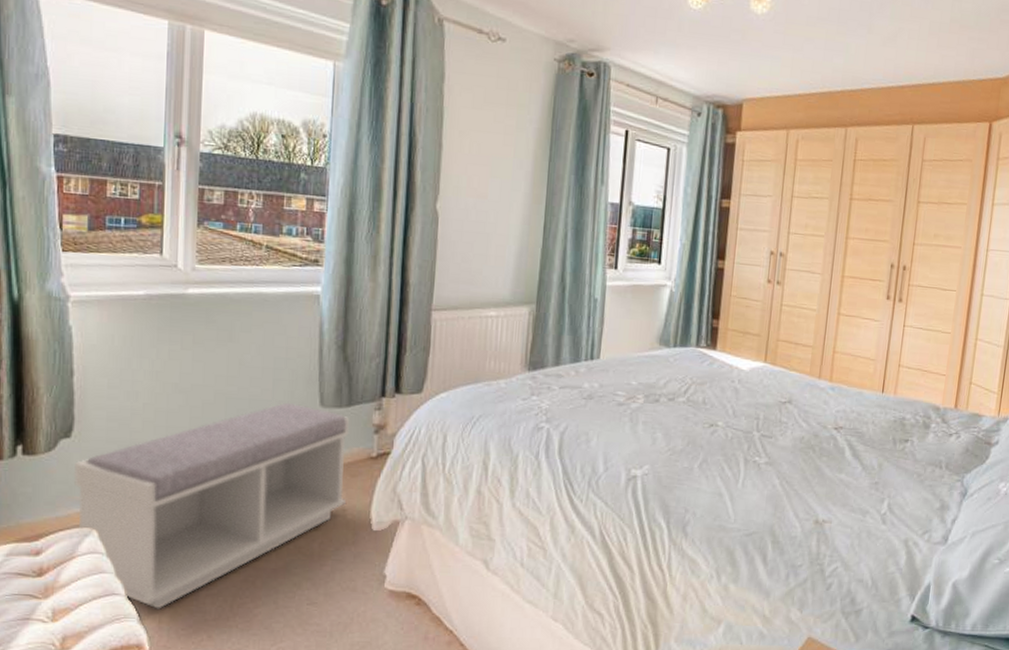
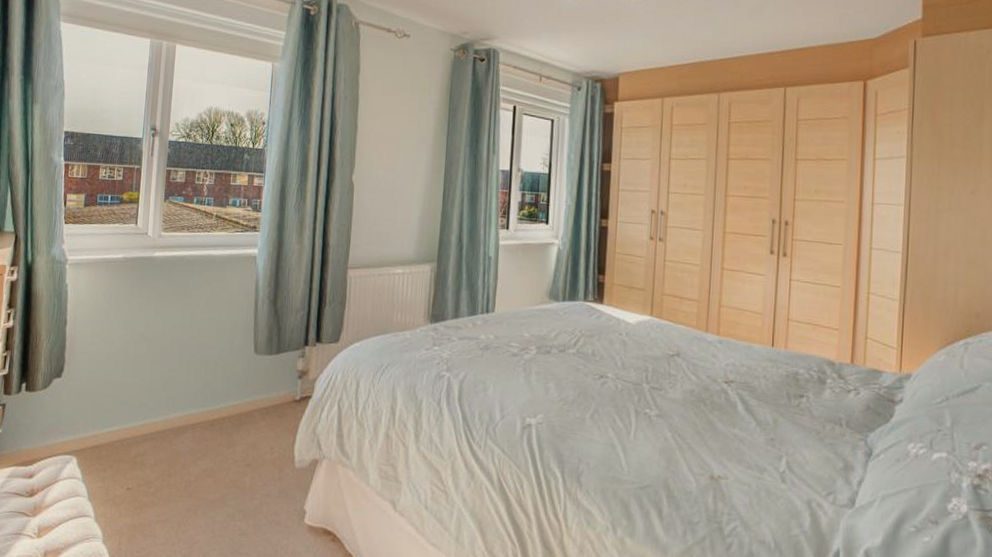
bench: present [73,403,350,609] -> none [61,350,278,532]

